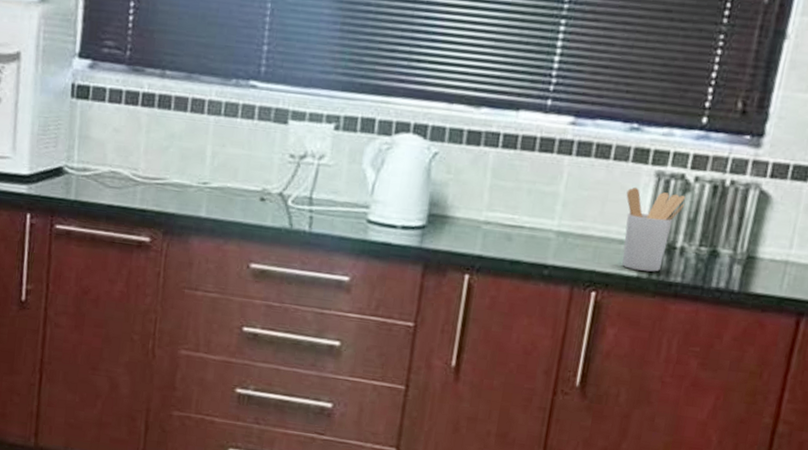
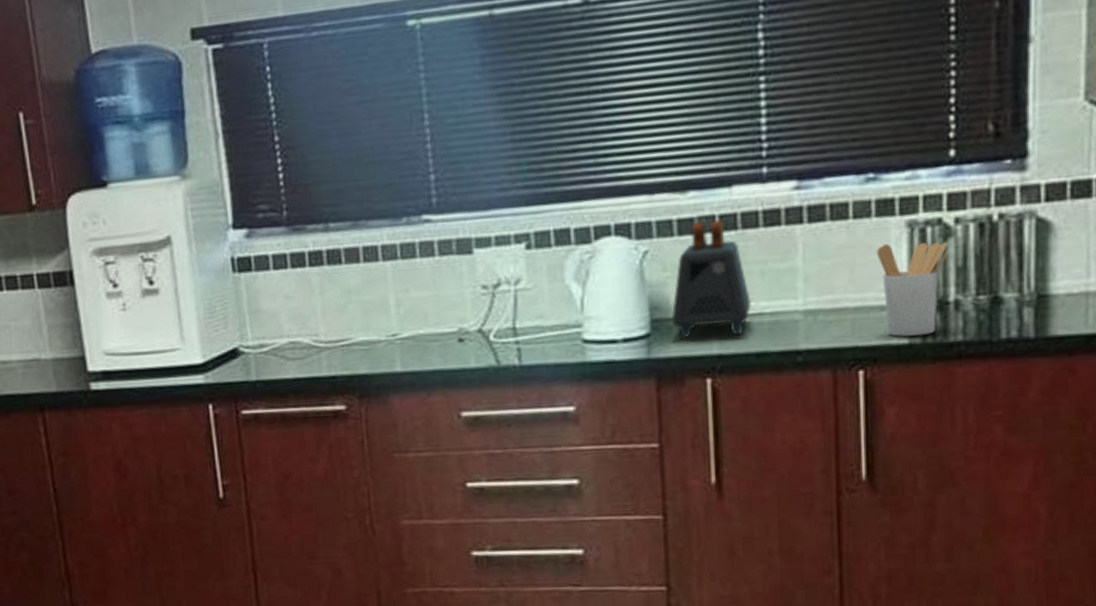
toaster: none [445,135,516,241] -> present [671,219,753,338]

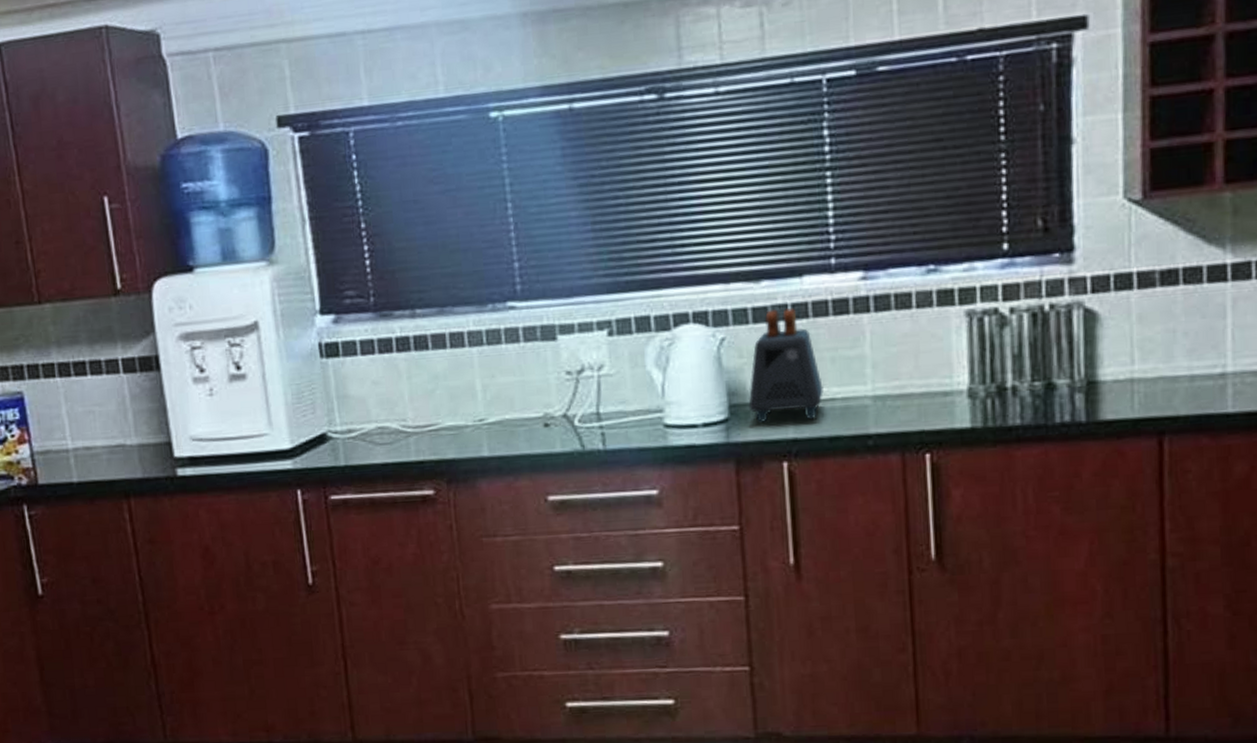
utensil holder: present [876,242,949,337] -> none [939,330,1006,421]

